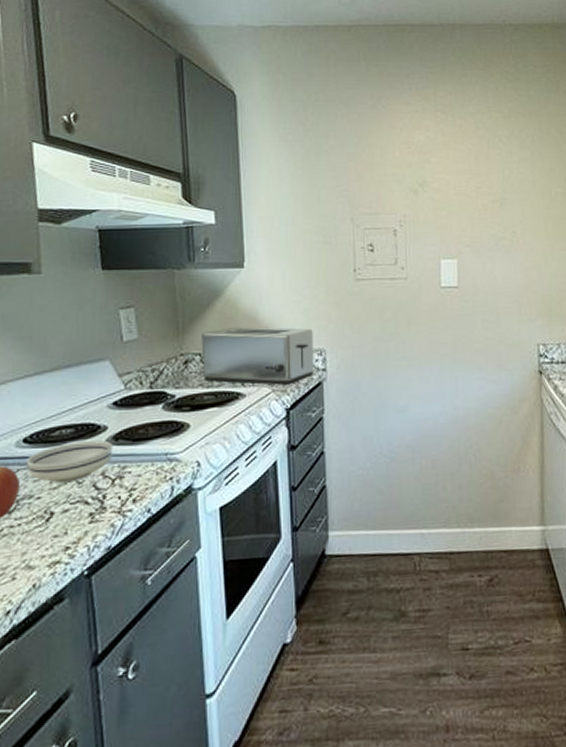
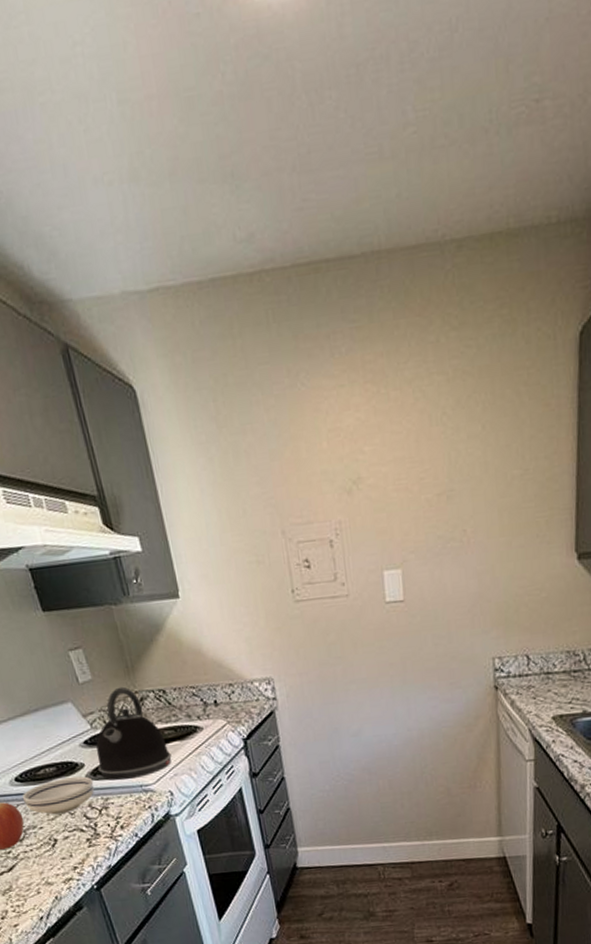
kettle: none [122,348,207,448] -> present [96,686,172,781]
toaster: present [201,327,314,385] -> none [151,657,265,718]

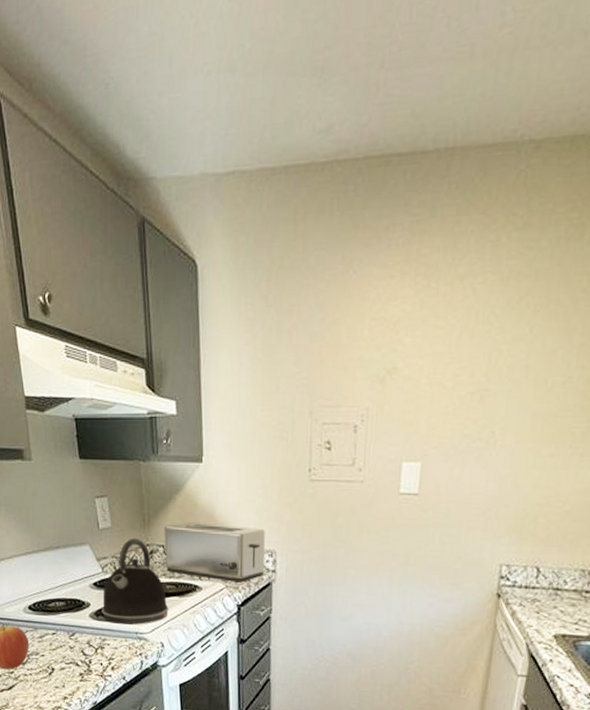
bowl: present [22,776,95,815] -> none [32,613,95,647]
toaster: none [151,657,265,718] -> present [164,523,265,583]

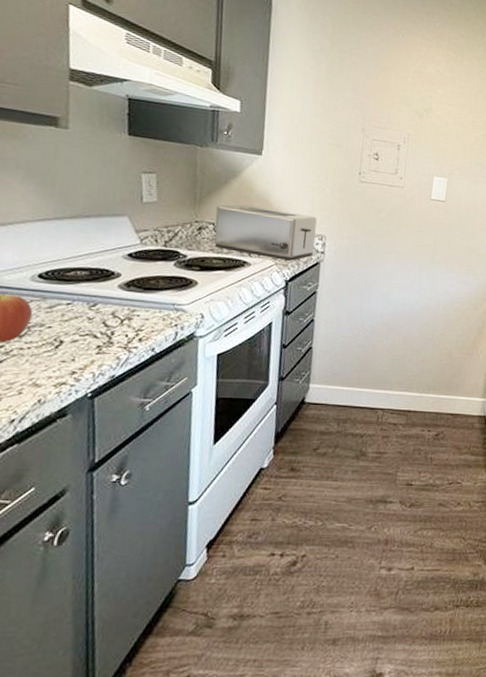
kettle: present [101,537,169,626] -> none [134,213,214,297]

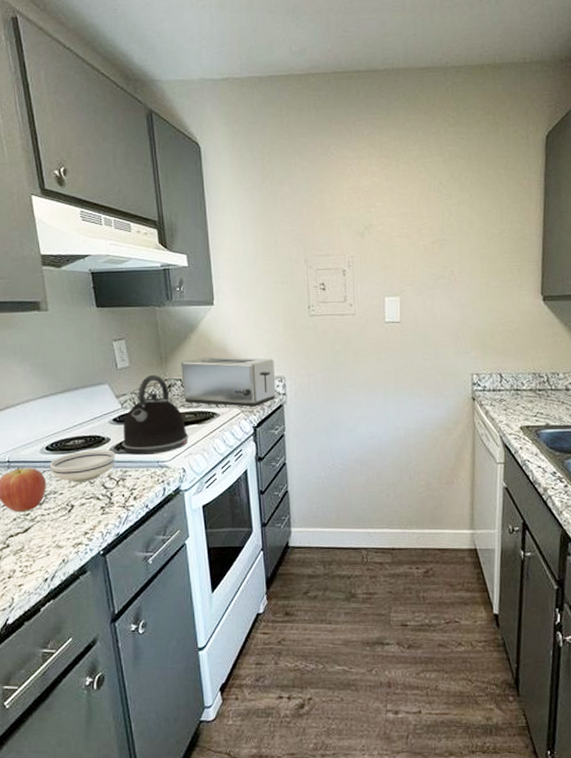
bowl: none [39,283,125,318] -> present [49,449,116,483]
kettle: none [134,213,214,297] -> present [122,374,189,456]

